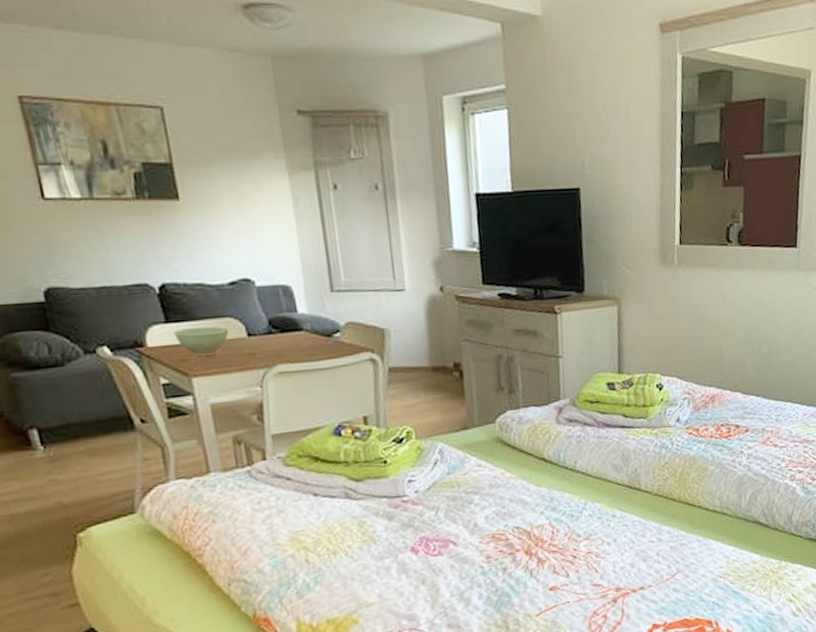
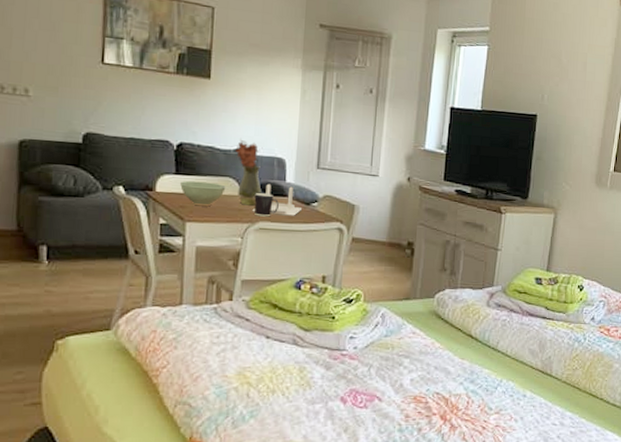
vase: none [229,269,272,348] -> present [235,139,262,206]
mug: none [264,330,296,359] -> present [253,193,279,217]
napkin holder: none [265,318,324,355] -> present [252,183,303,216]

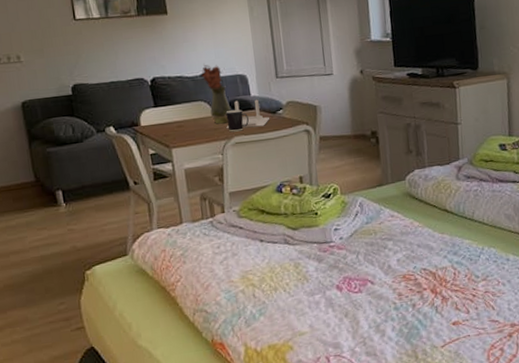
bowl: present [180,180,226,207] -> none [160,108,200,133]

